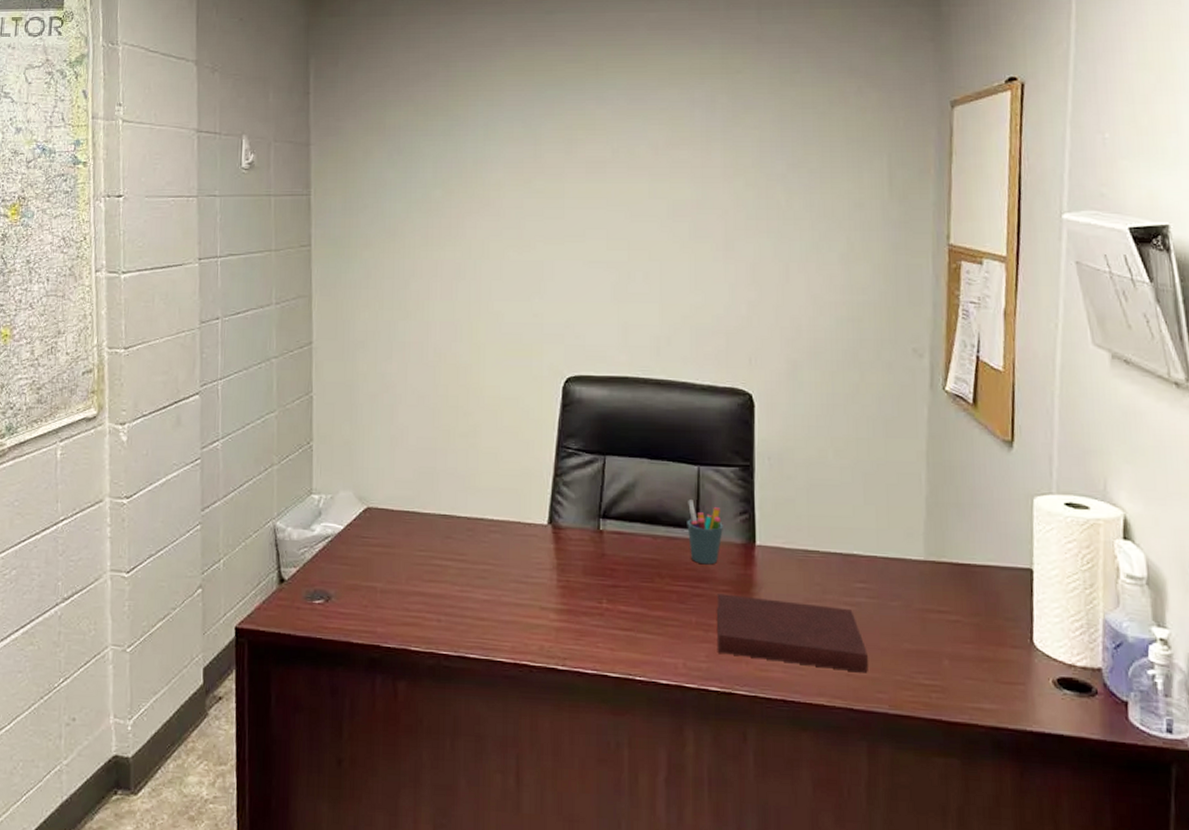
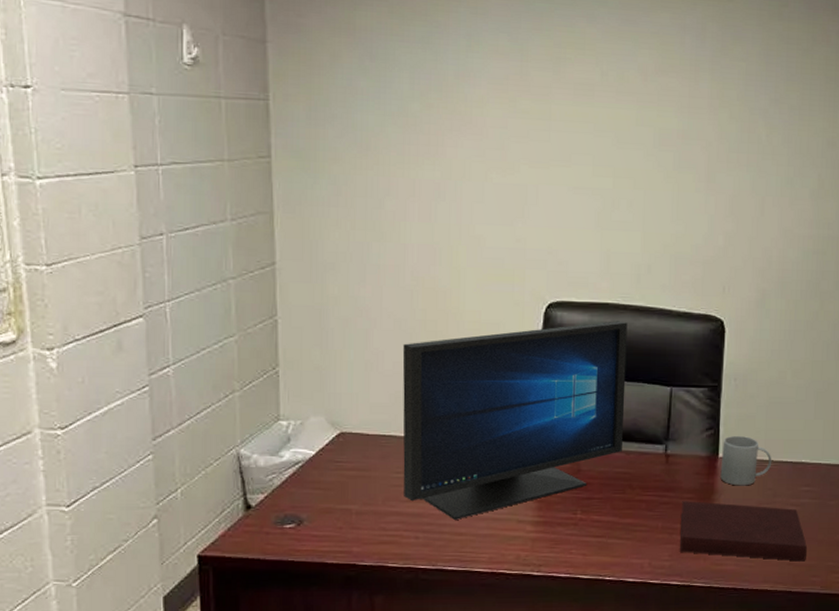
monitor: none [425,395,649,603] -> present [402,321,628,520]
pen holder: present [687,499,723,565] -> none [658,418,691,476]
mug: none [759,522,818,579] -> present [720,436,772,486]

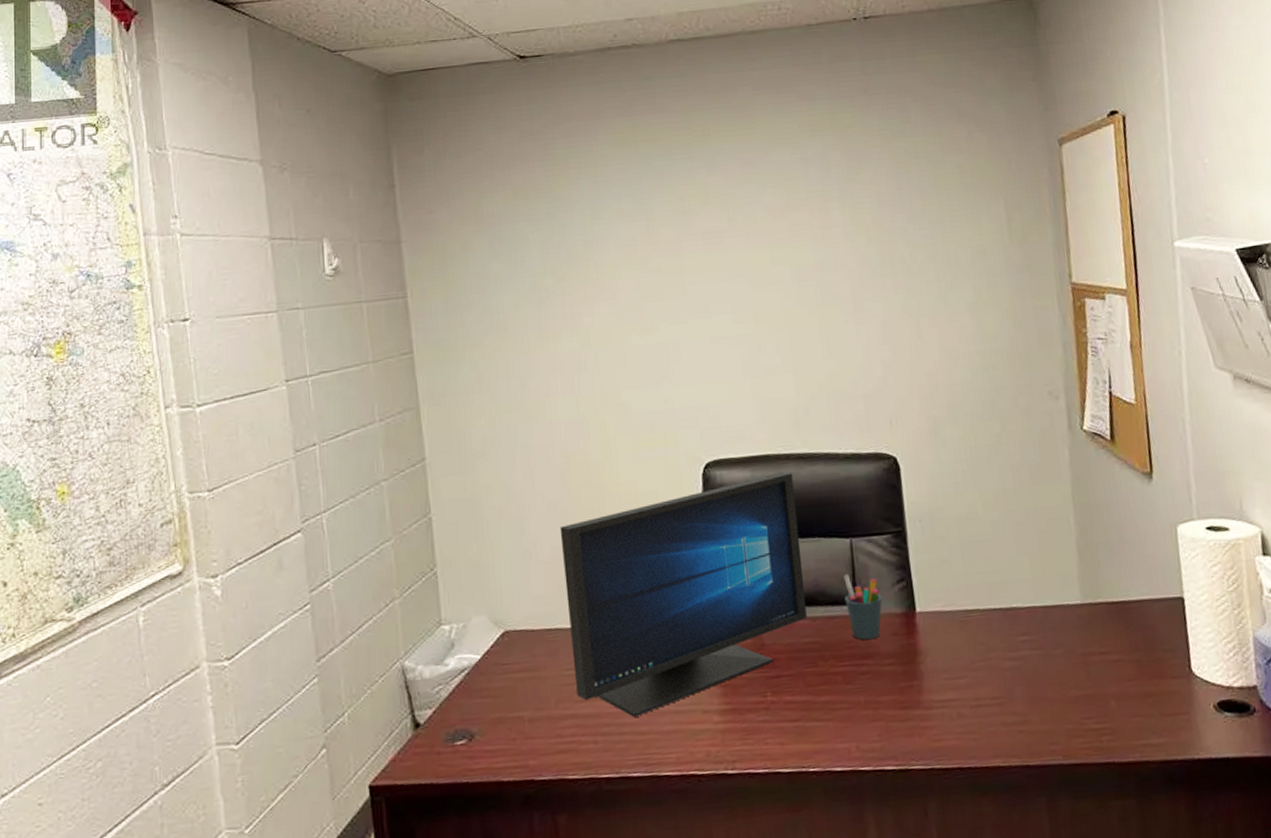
pen holder: none [658,418,691,476] -> present [844,574,882,641]
notebook: present [680,501,807,562] -> none [883,664,1039,730]
mug: present [720,436,772,486] -> none [918,584,979,644]

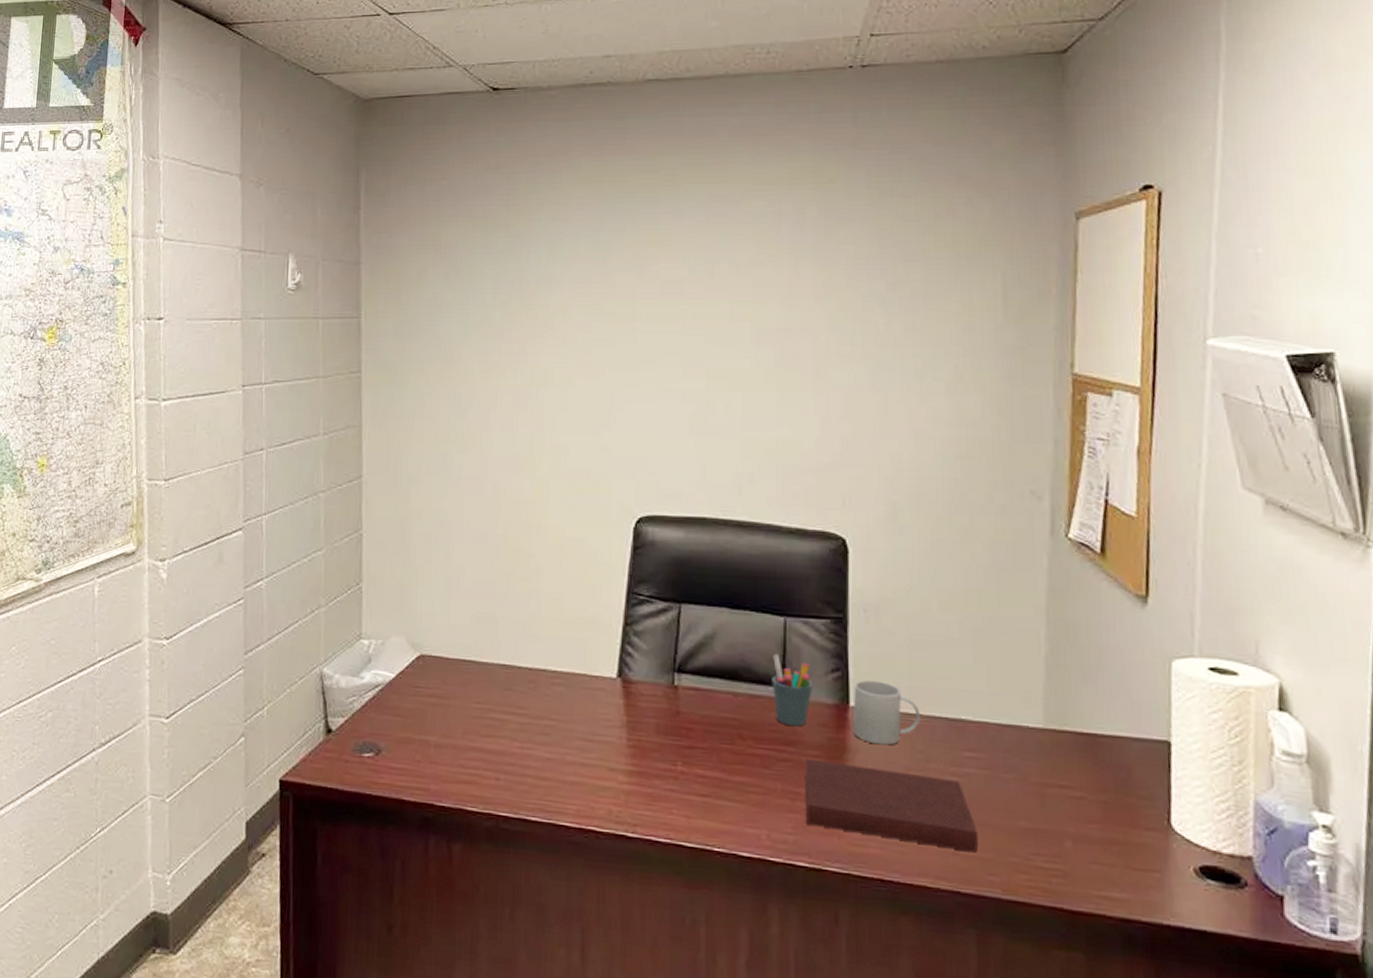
monitor: present [559,472,807,717] -> none [483,538,730,762]
notebook: none [883,664,1039,730] -> present [806,759,978,853]
mug: none [918,584,979,644] -> present [853,680,921,745]

